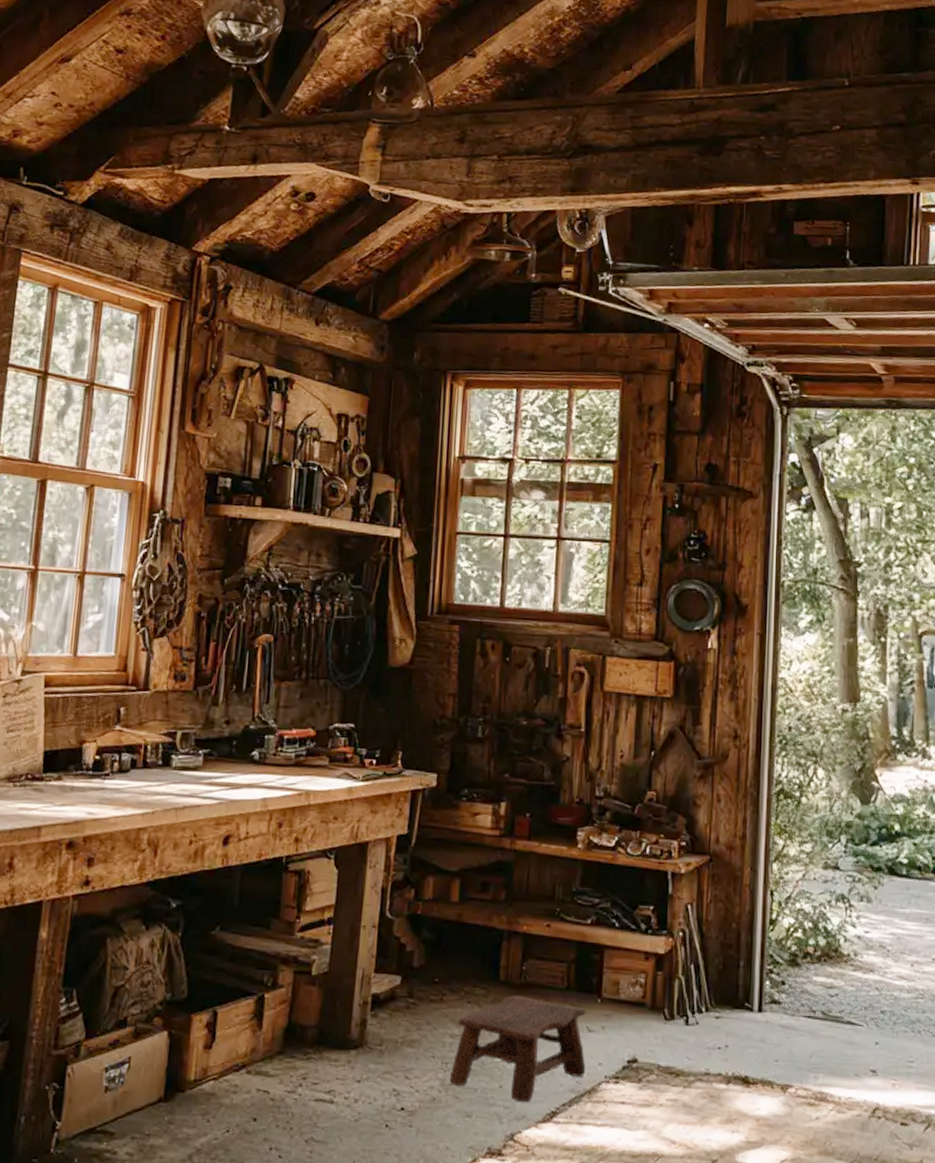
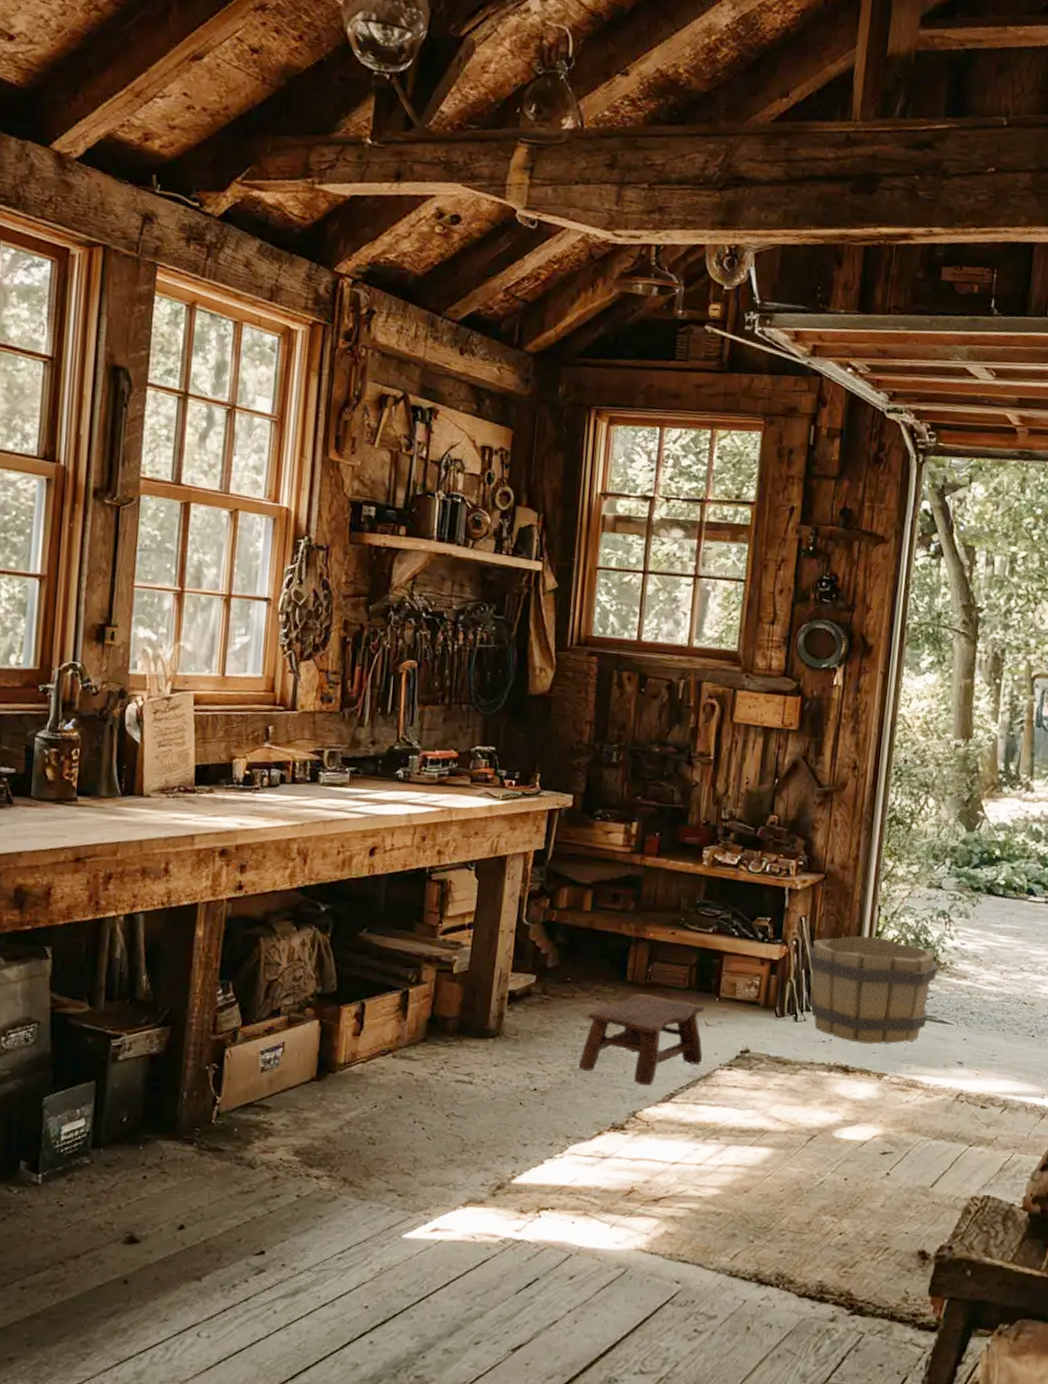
wooden barrel: none [697,925,842,1050] -> present [808,936,939,1044]

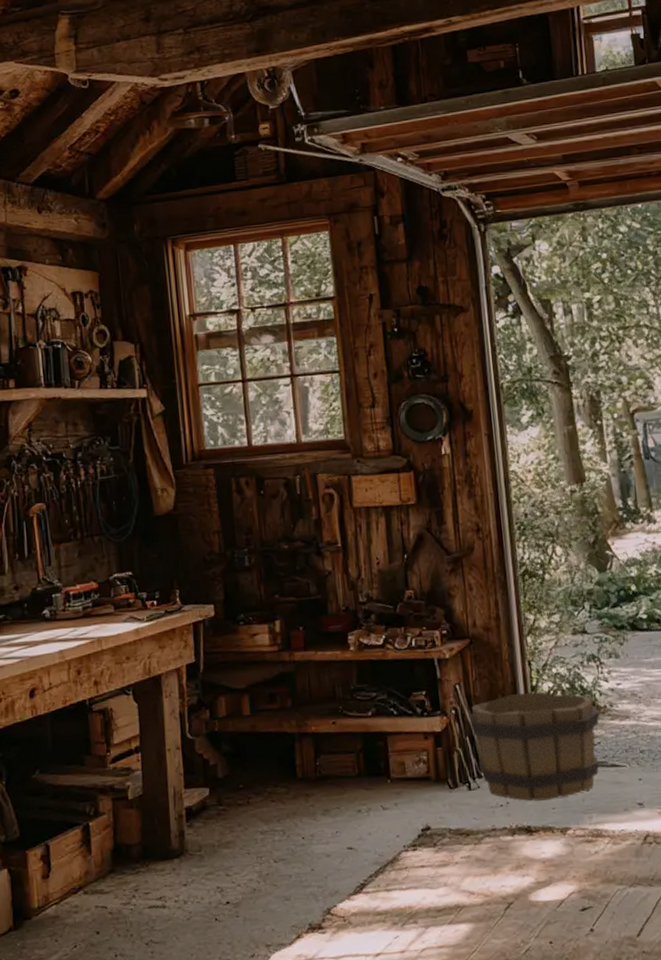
stool: present [579,994,705,1086] -> none [266,788,385,881]

